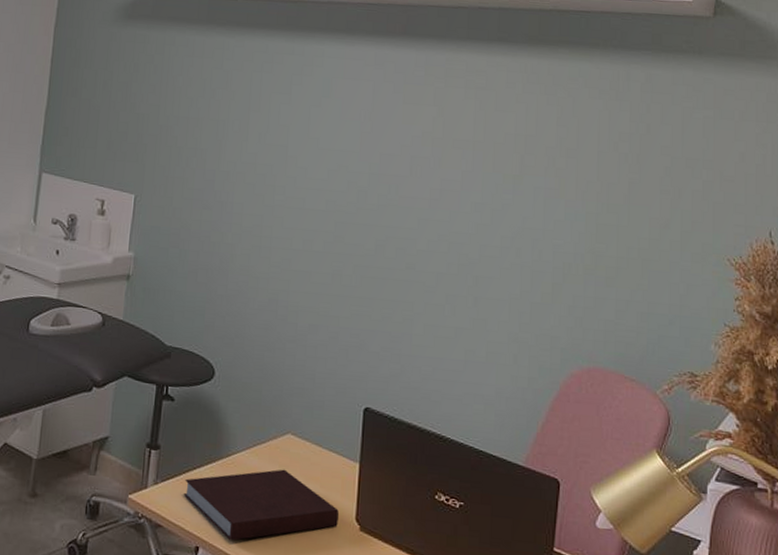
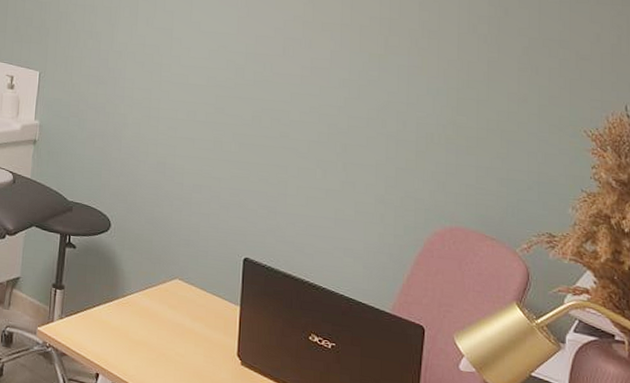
notebook: present [184,469,340,541] -> none [85,309,223,370]

